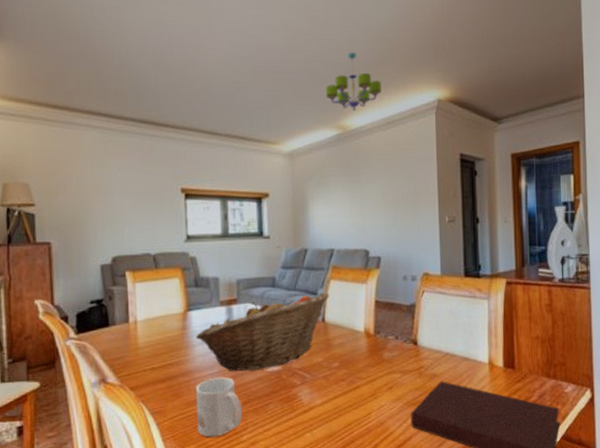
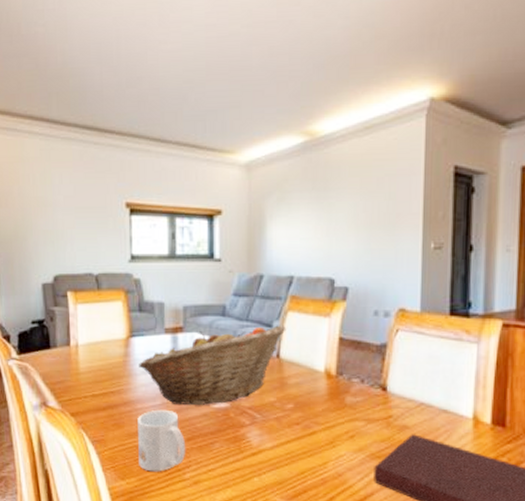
chandelier: present [325,52,381,112] -> none [291,41,360,114]

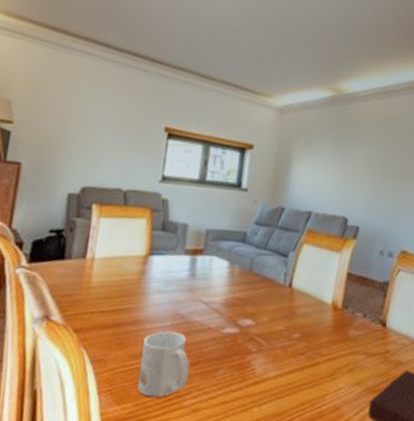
fruit basket: present [139,325,286,405] -> none [153,255,301,329]

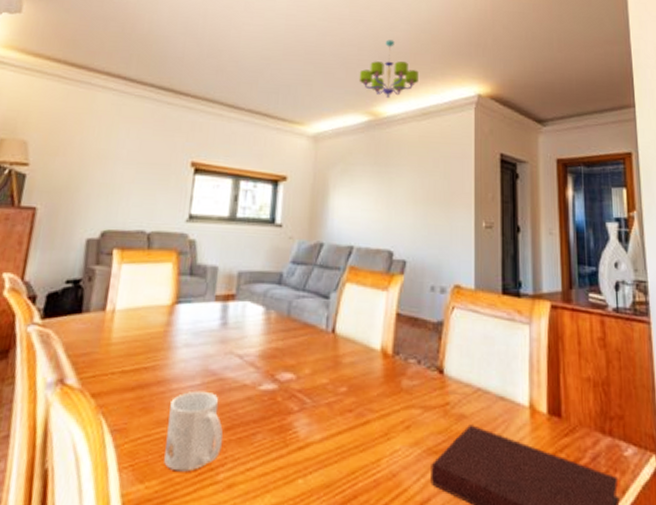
chandelier: none [325,18,383,76] -> present [359,40,419,99]

